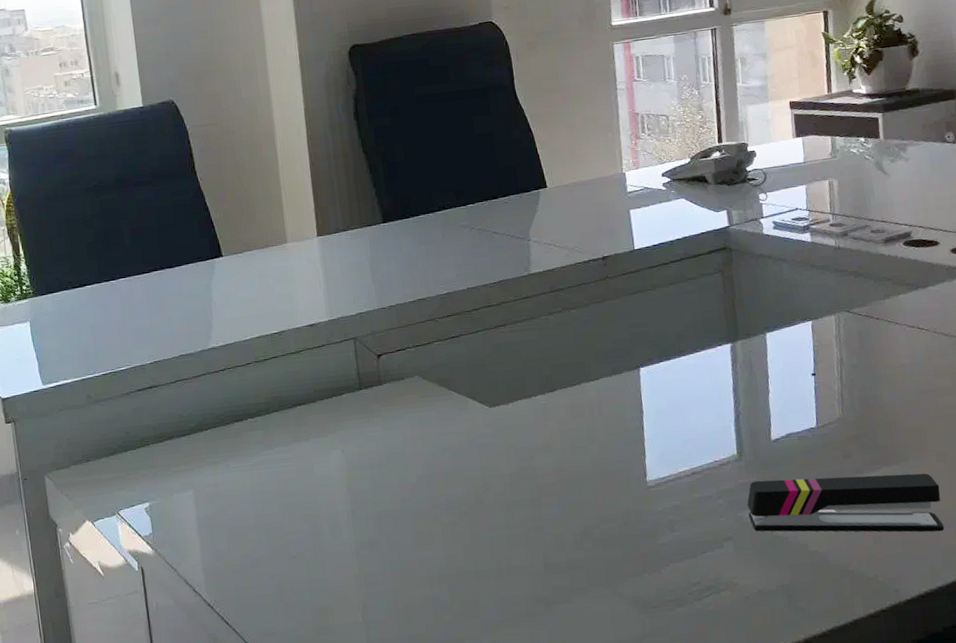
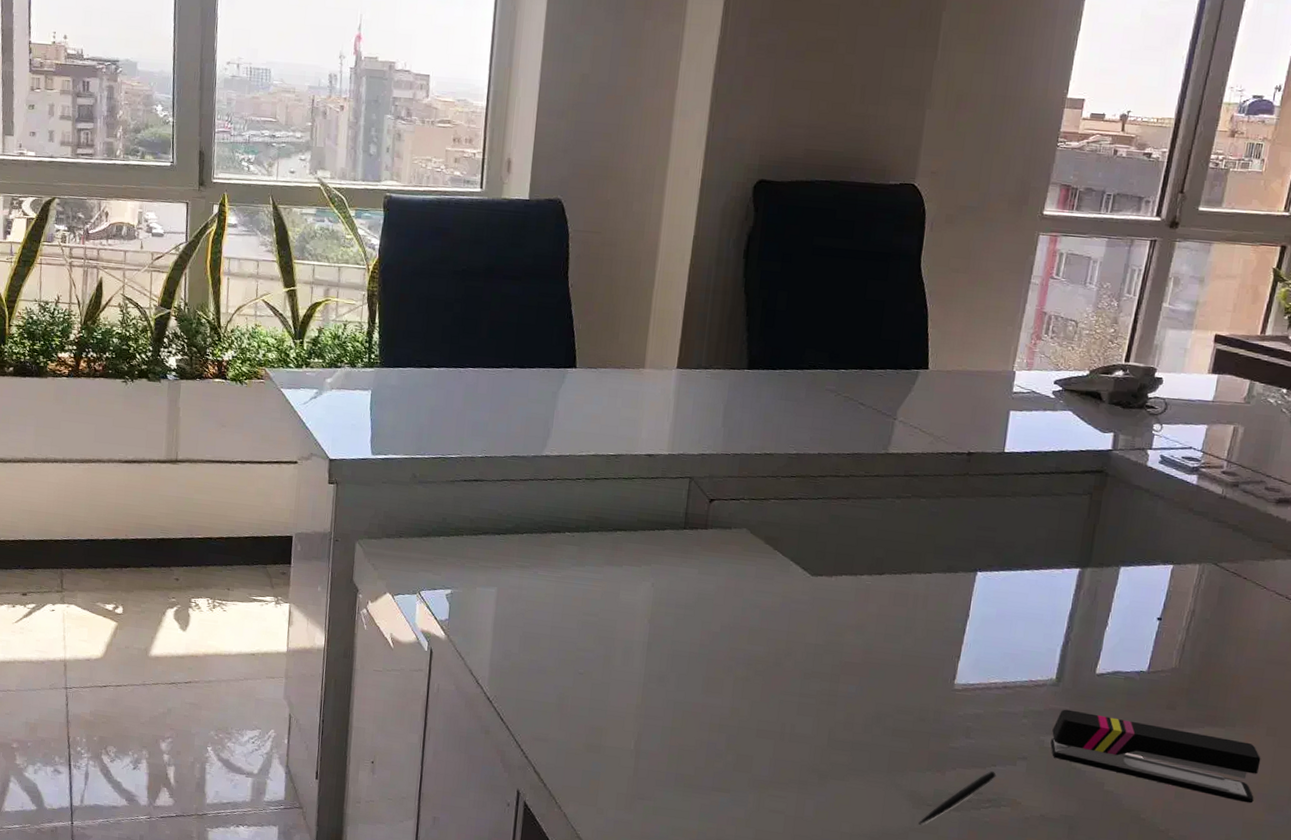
pen: none [649,559,709,629] -> present [918,771,996,825]

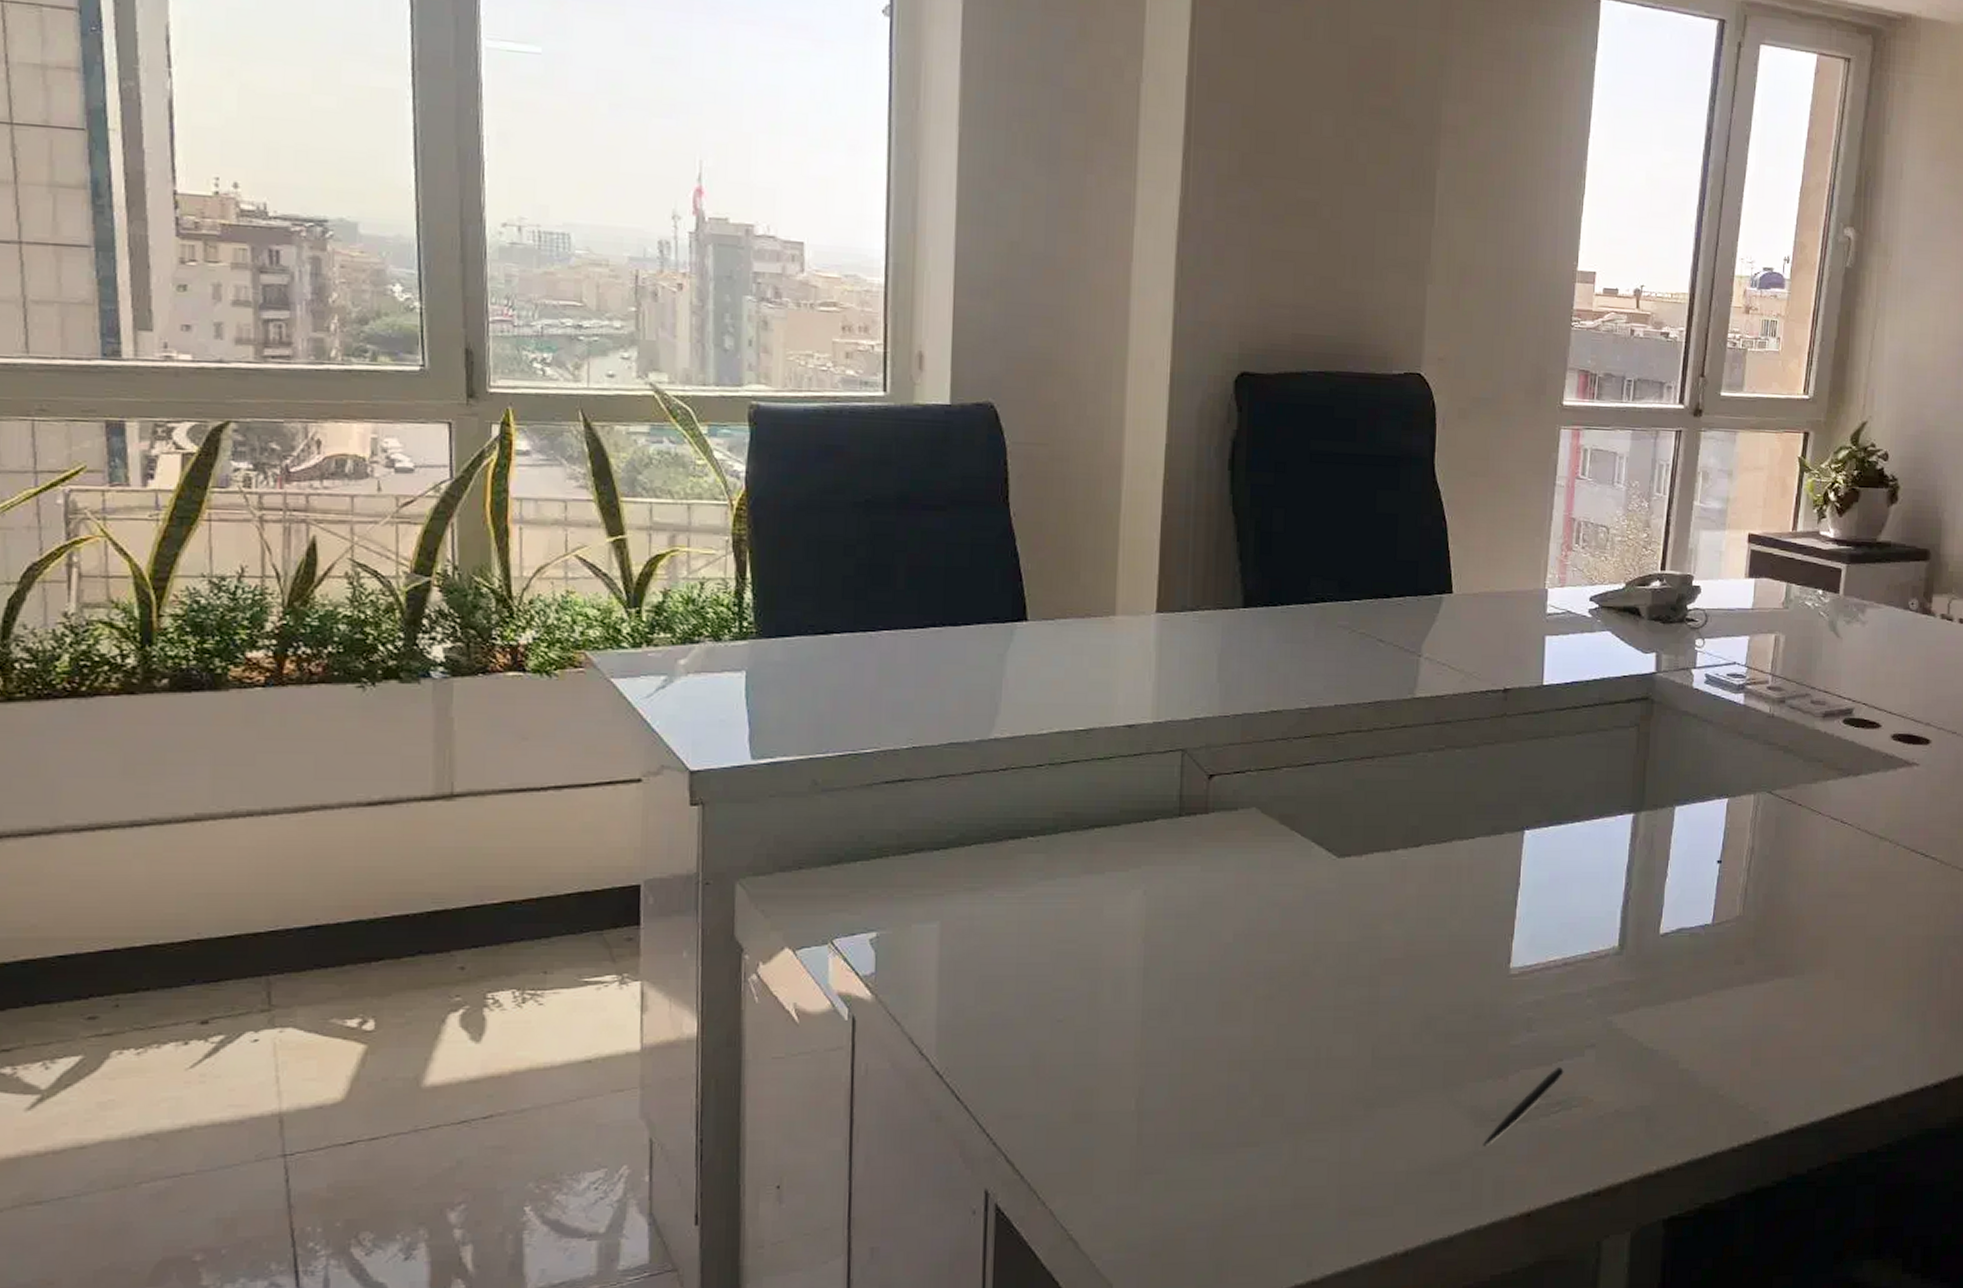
stapler: present [1050,709,1261,803] -> none [1619,980,1832,1059]

